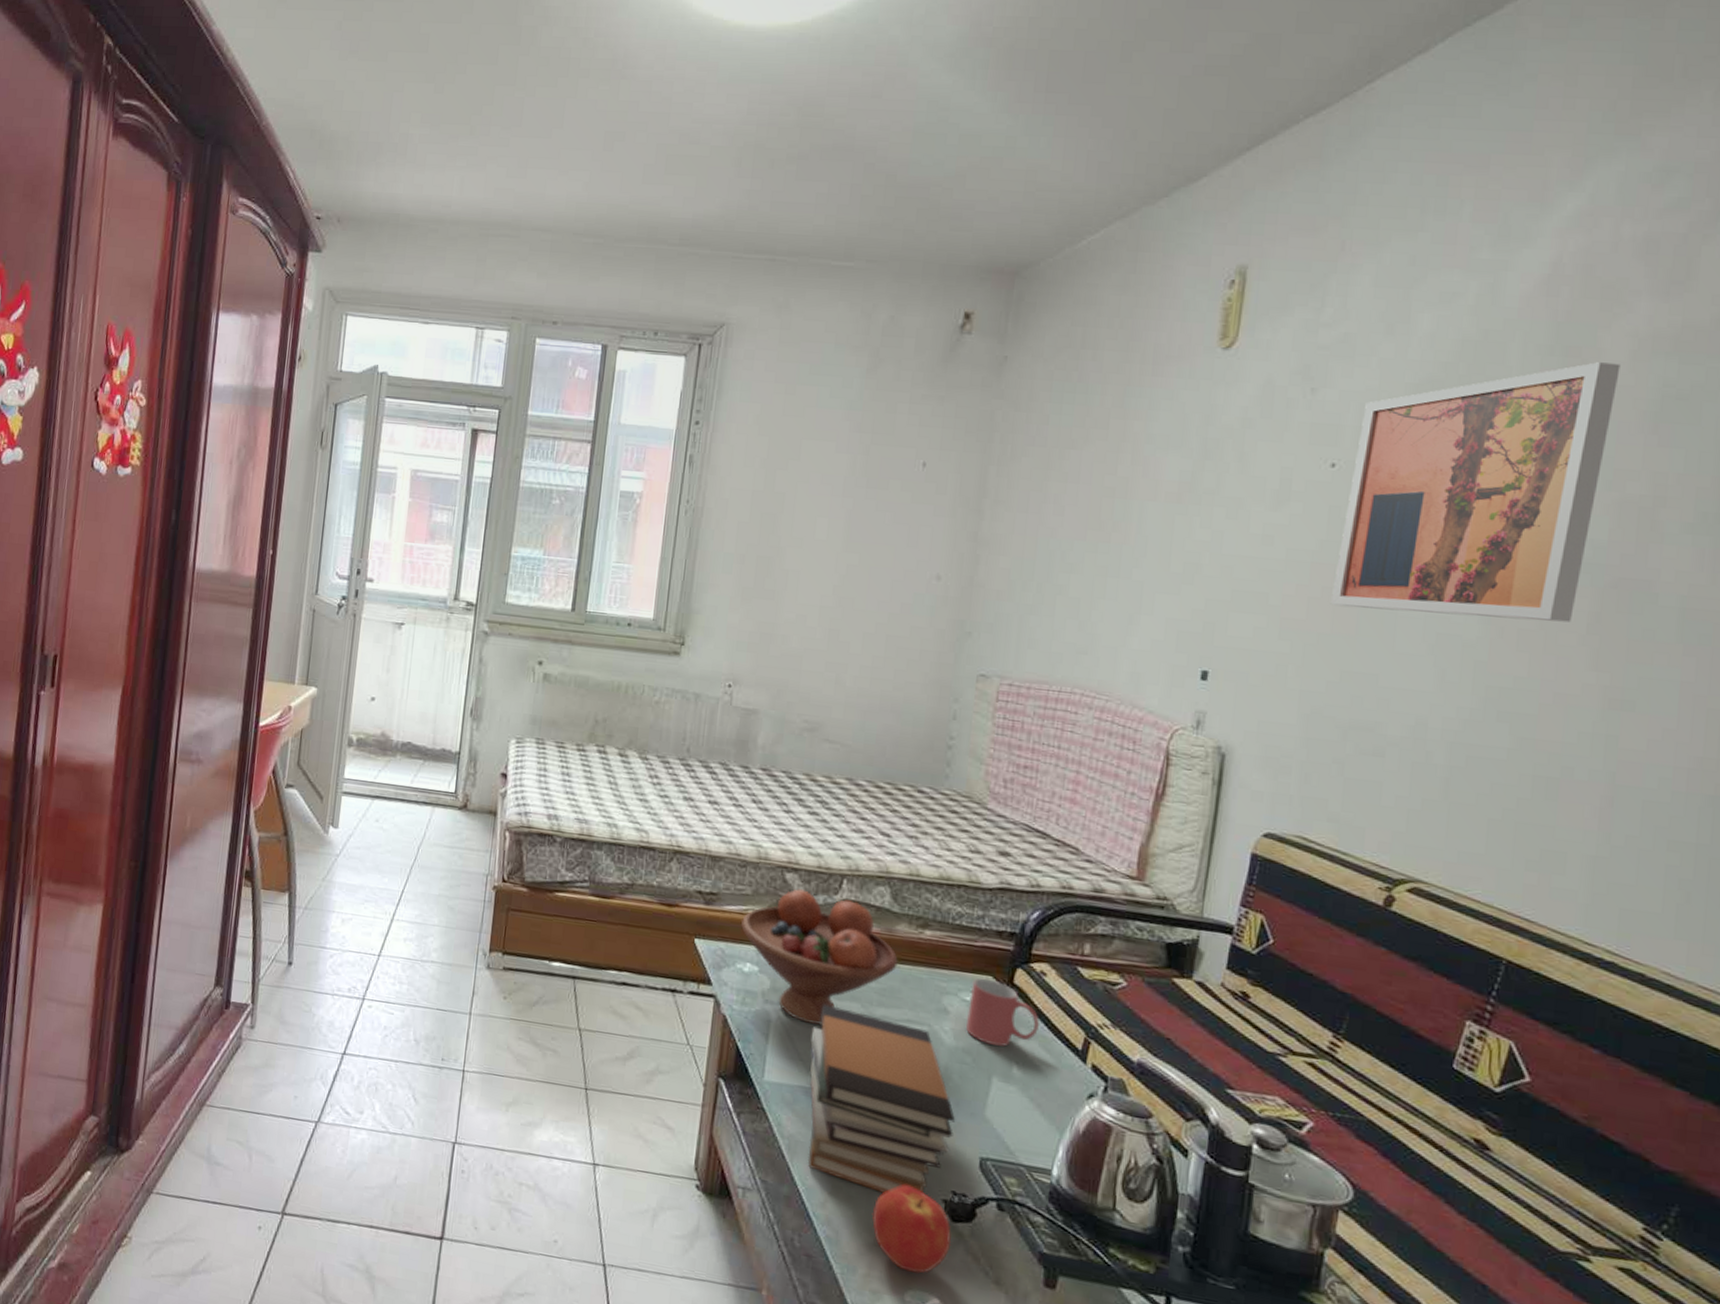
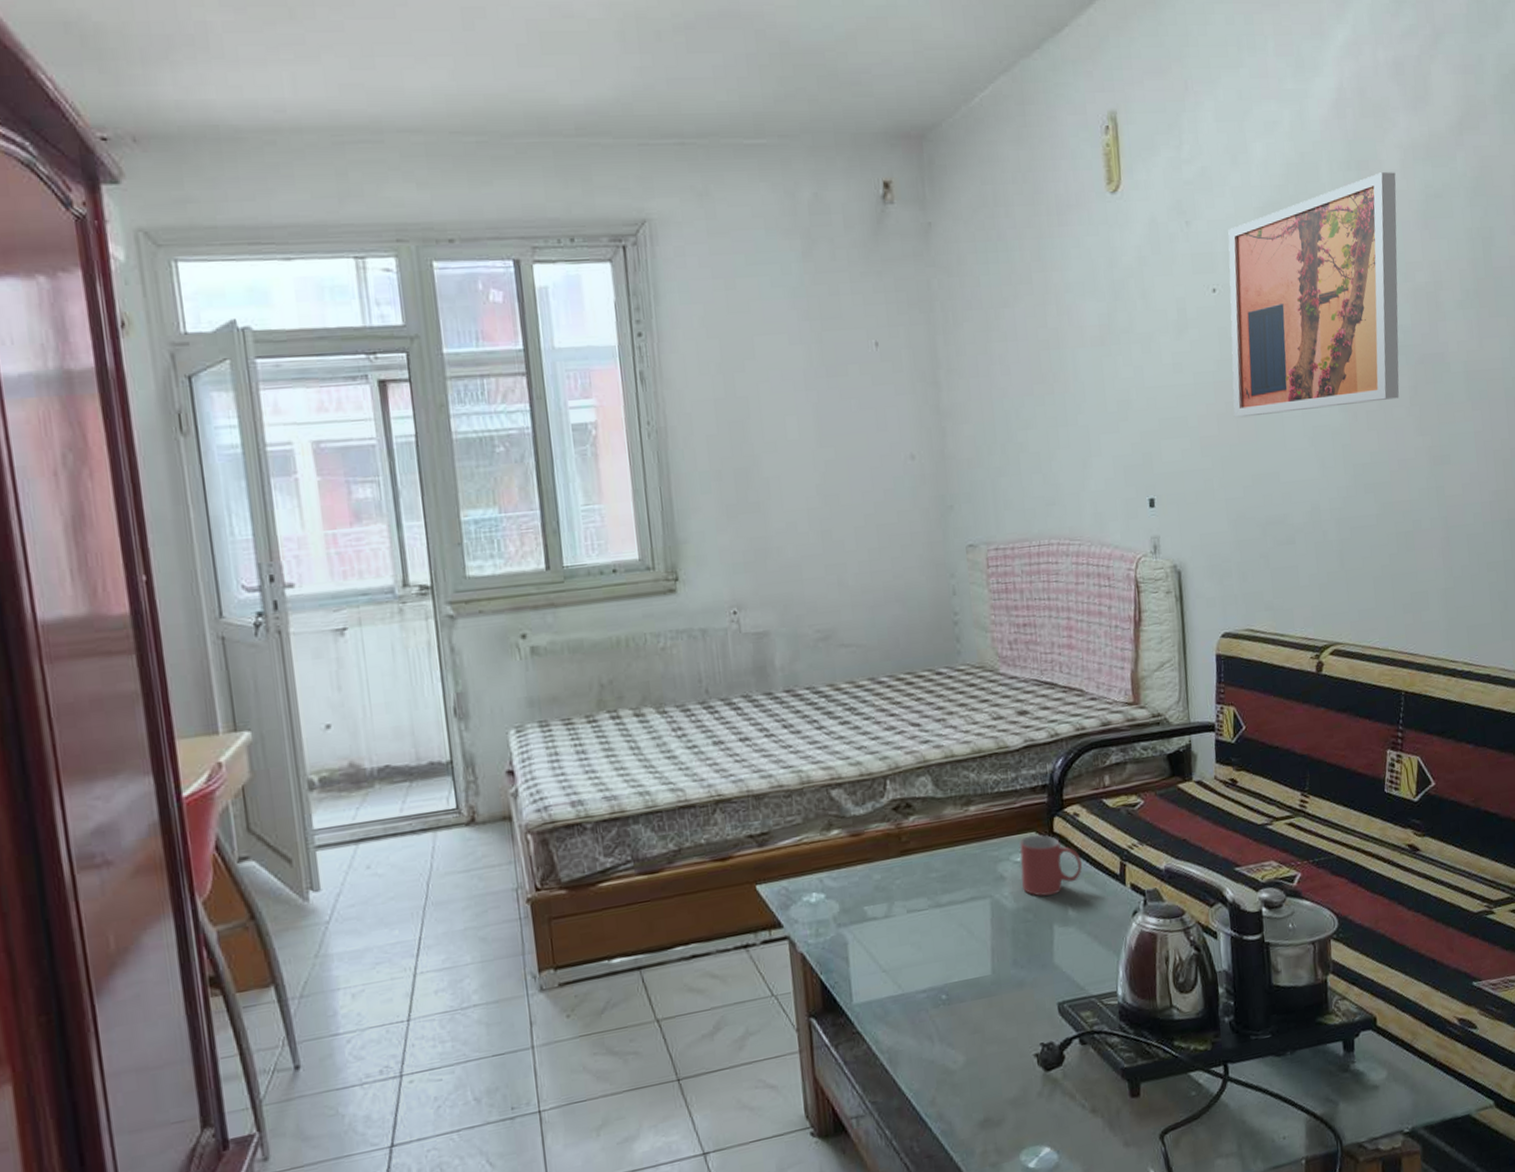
fruit bowl: present [740,889,898,1025] -> none [797,799,952,934]
book stack: present [807,1004,956,1193] -> none [887,901,1031,1074]
apple: present [871,1184,952,1274] -> none [977,1053,1050,1135]

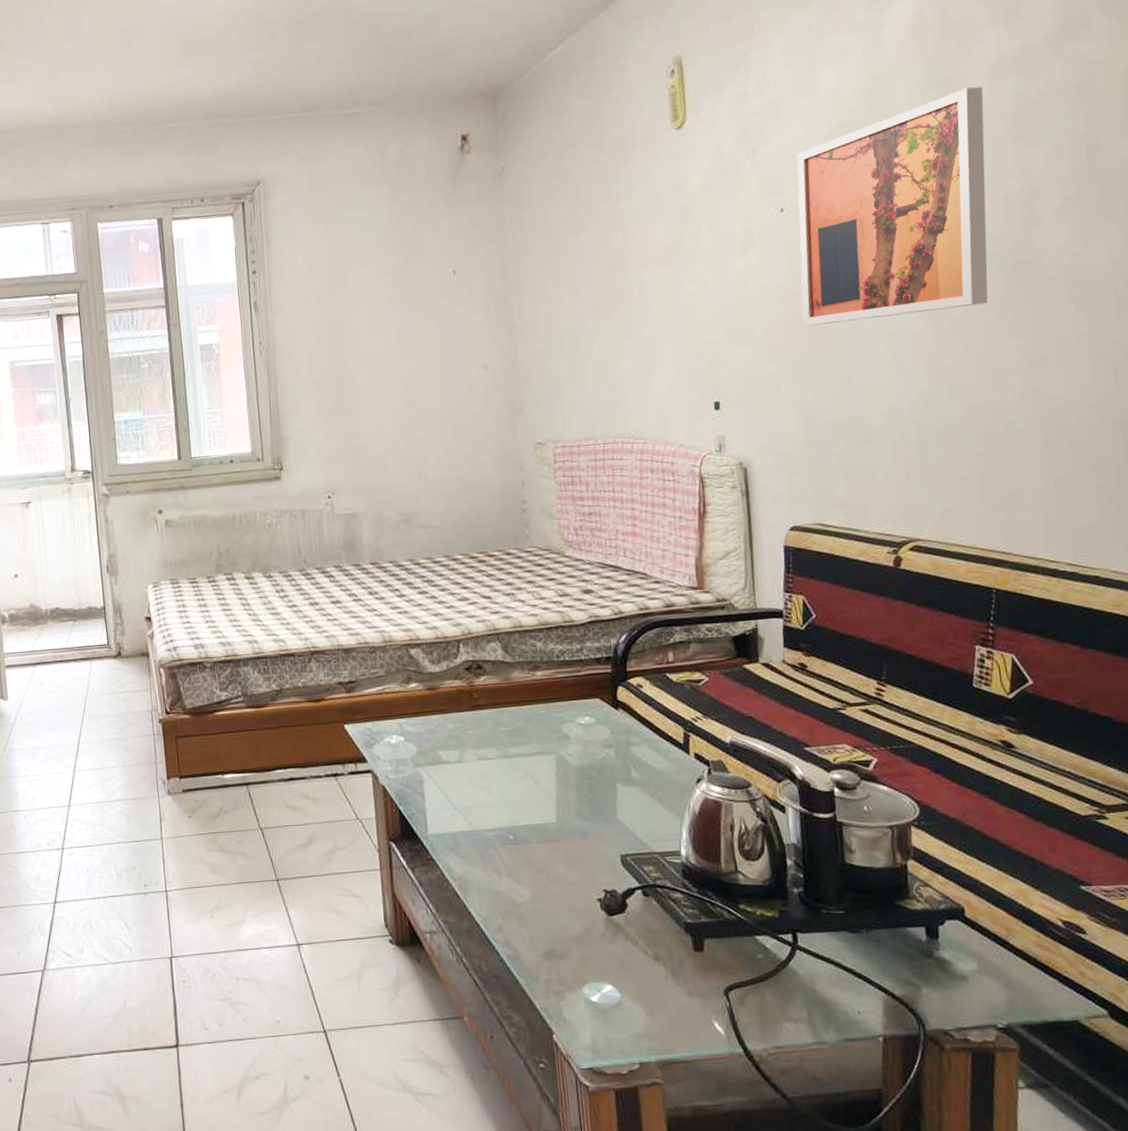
mug: present [1019,834,1082,896] -> none [584,701,645,757]

